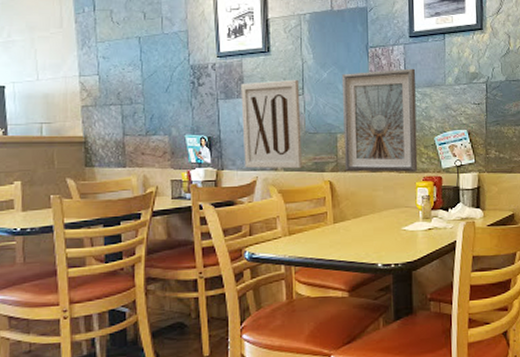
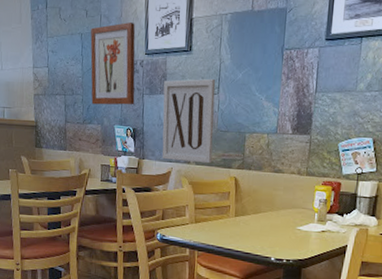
wall art: none [150,24,208,114] -> present [90,22,136,105]
picture frame: present [341,68,418,172] -> none [249,72,328,176]

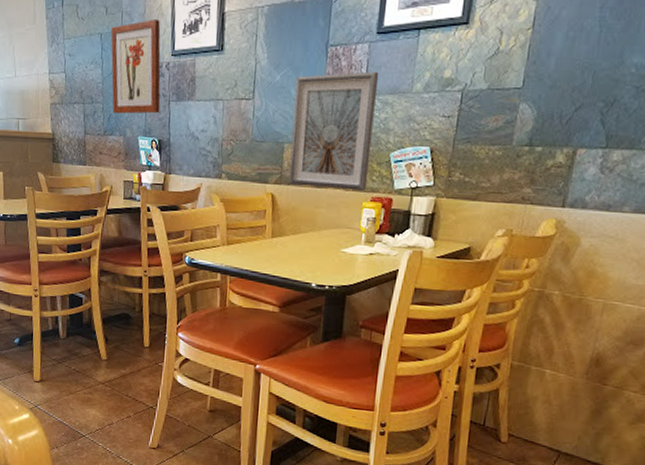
wall art: present [162,78,216,164] -> none [190,81,251,179]
picture frame: none [249,72,328,176] -> present [288,71,379,191]

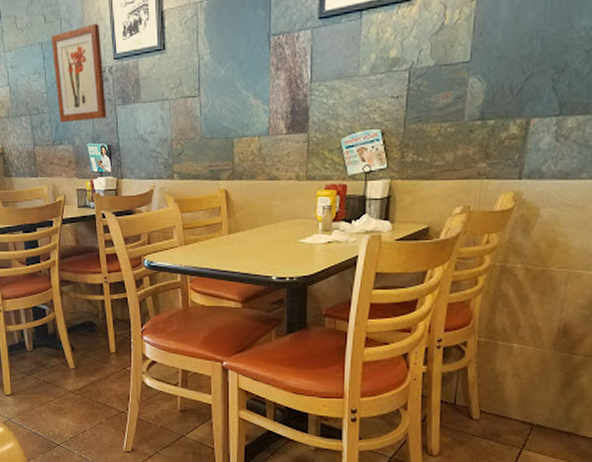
picture frame: present [288,71,379,191] -> none [240,57,324,180]

